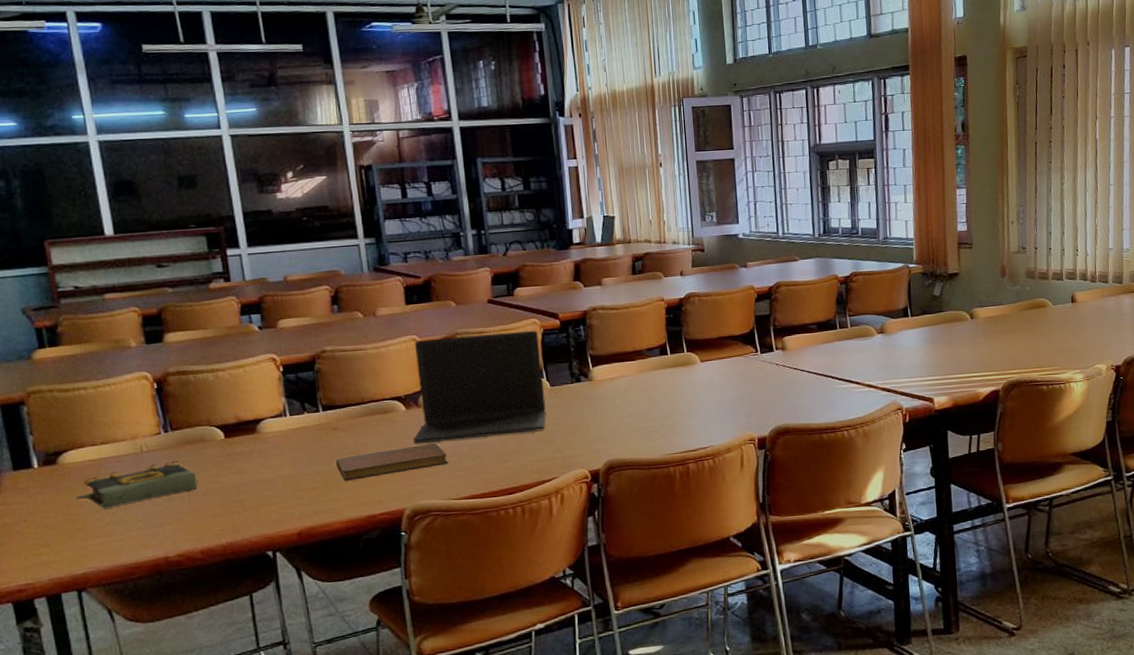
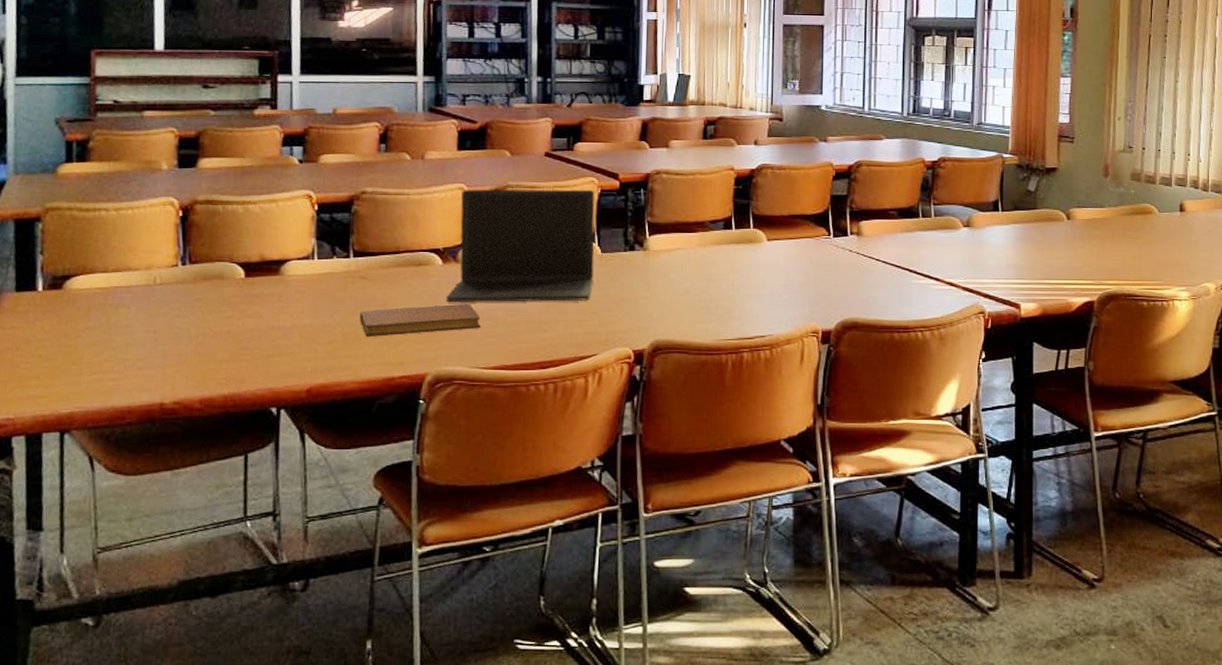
book: present [76,462,198,509] -> none [77,299,208,343]

